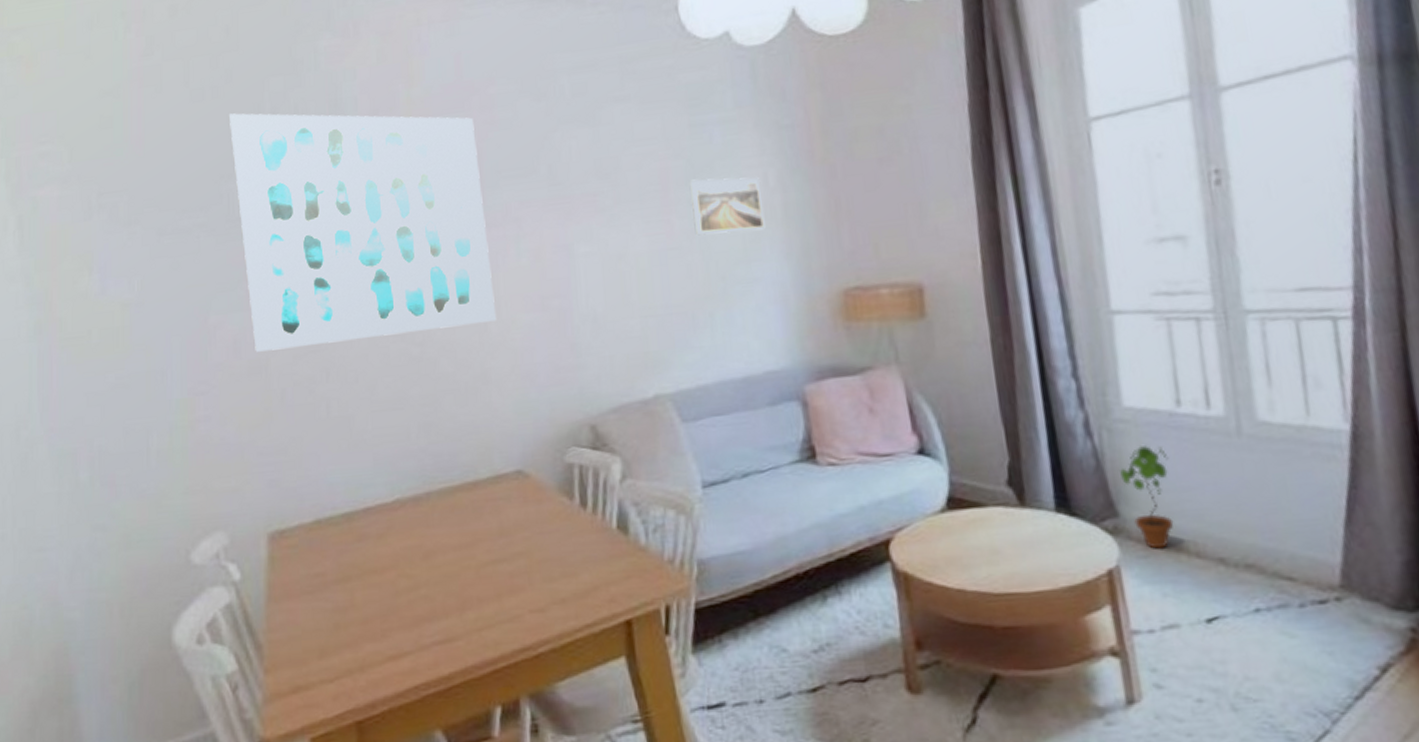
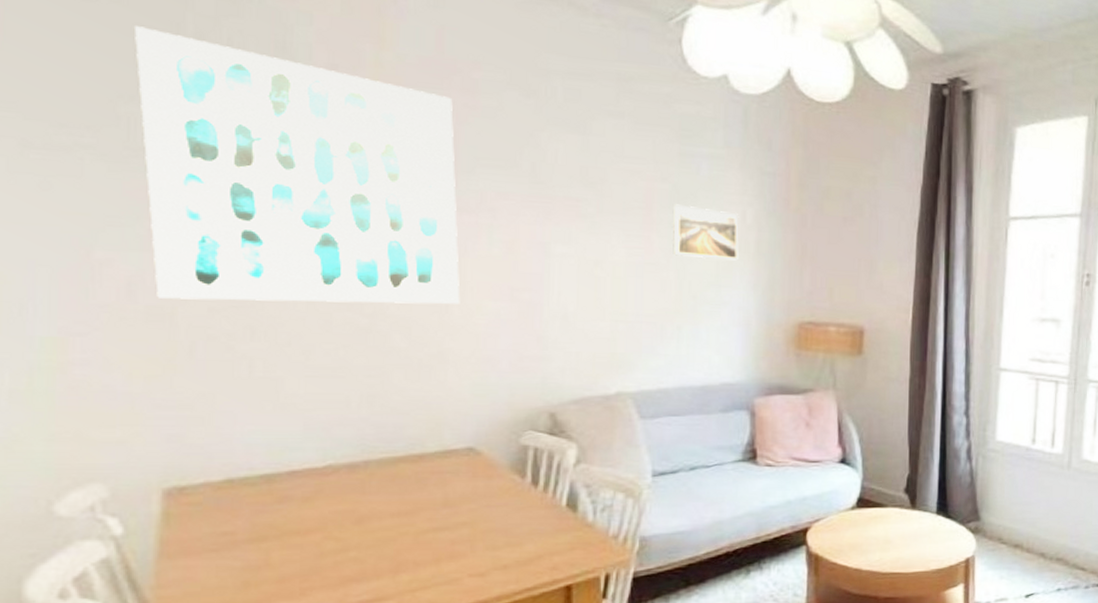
potted plant: present [1120,446,1174,549] -> none [986,470,1021,545]

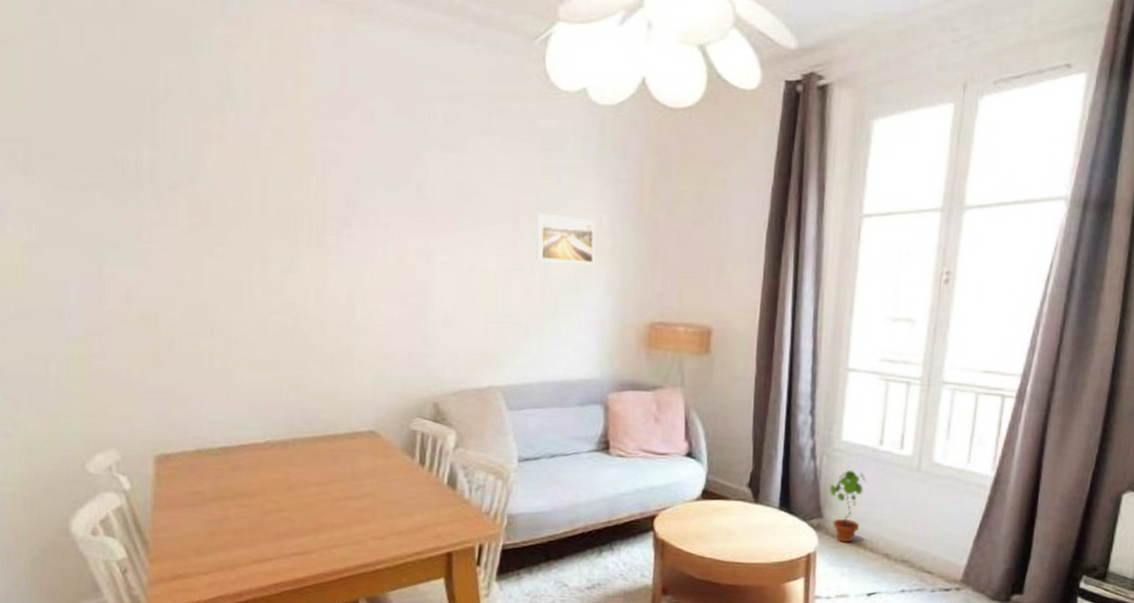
wall art: present [135,26,460,304] -> none [125,84,363,308]
potted plant: none [986,470,1021,545] -> present [830,470,866,543]

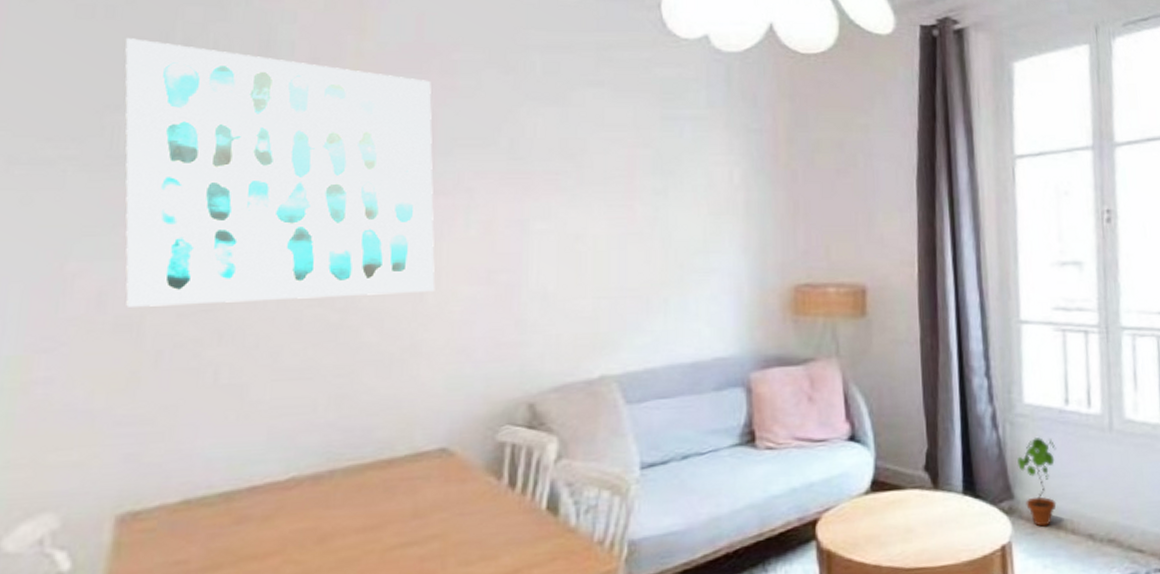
wall art: none [125,84,363,308] -> present [125,38,435,307]
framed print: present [536,213,596,265] -> none [655,169,727,224]

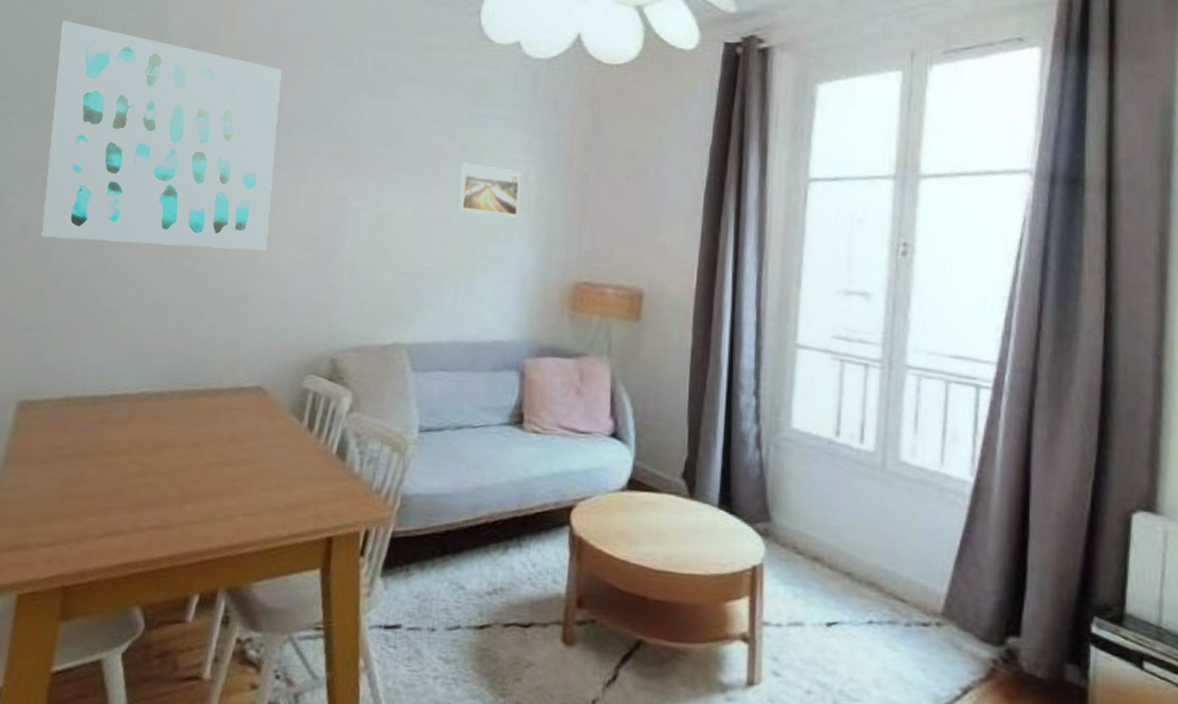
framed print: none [655,169,727,224] -> present [457,162,522,218]
potted plant: present [1018,437,1057,527] -> none [778,464,821,556]

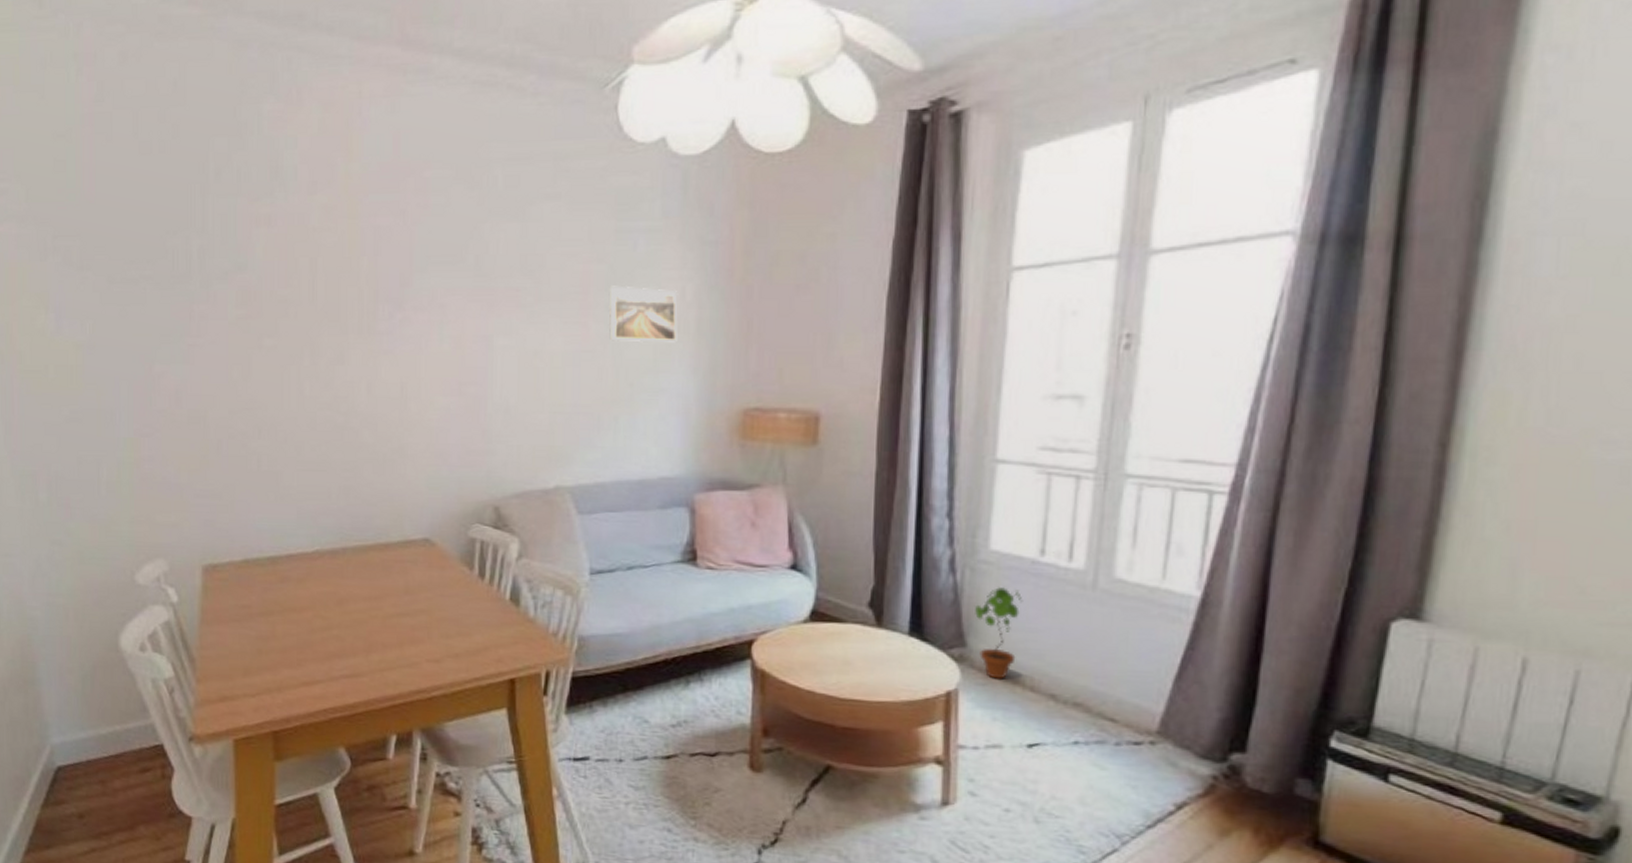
wall art: present [41,20,282,251] -> none [176,170,416,404]
potted plant: none [778,464,821,556] -> present [975,587,1023,679]

